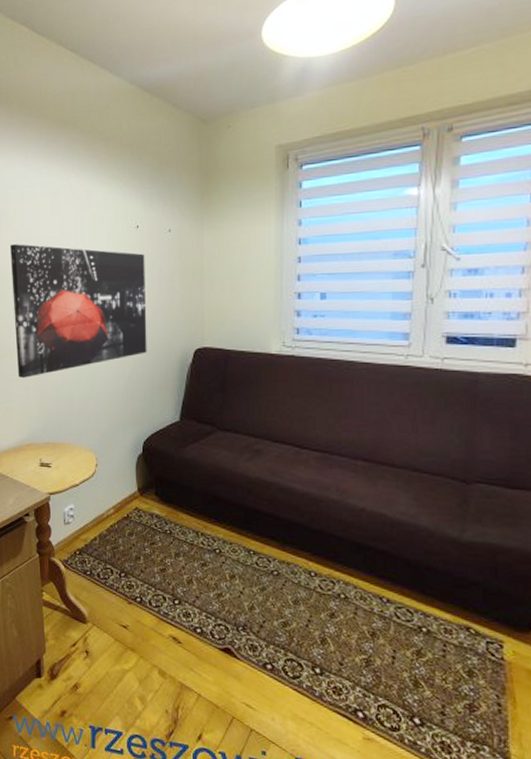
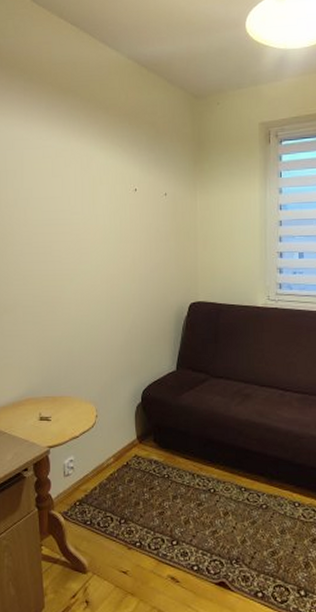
wall art: present [9,244,147,378] -> none [9,203,145,333]

